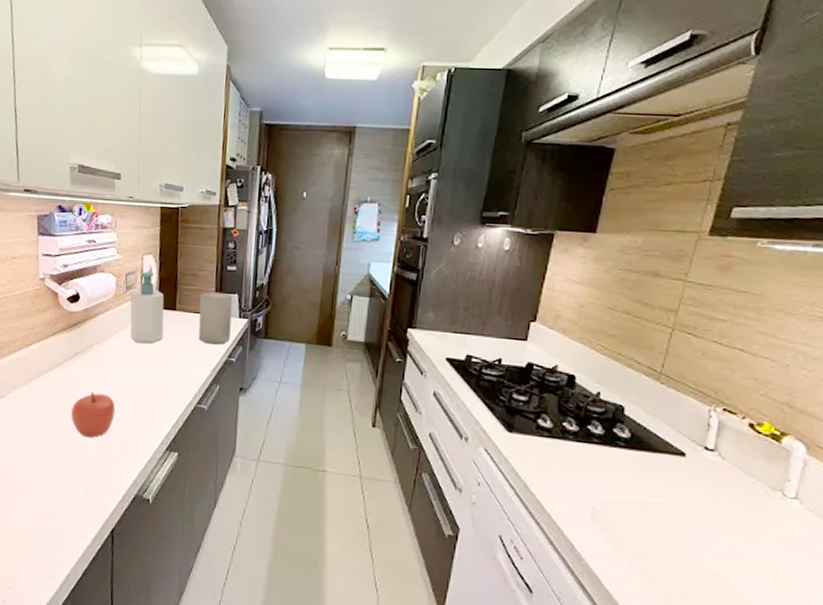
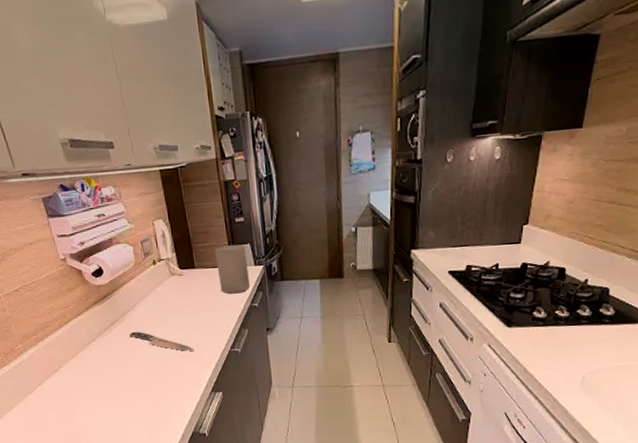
fruit: present [70,391,116,438] -> none [120,353,160,392]
kitchen knife: none [91,367,157,399] -> present [130,331,195,351]
soap bottle: present [130,272,165,344] -> none [149,236,189,304]

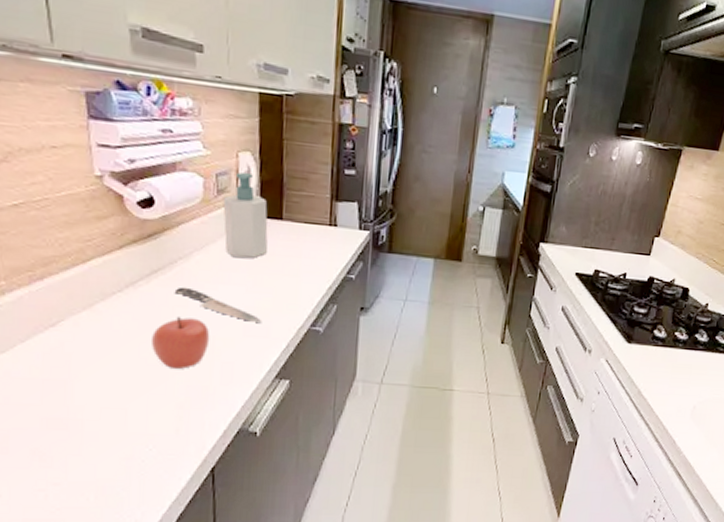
fruit: none [120,353,160,392] -> present [150,316,210,369]
soap bottle: none [149,236,189,304] -> present [223,172,269,259]
canister: present [215,244,250,294] -> none [310,199,352,260]

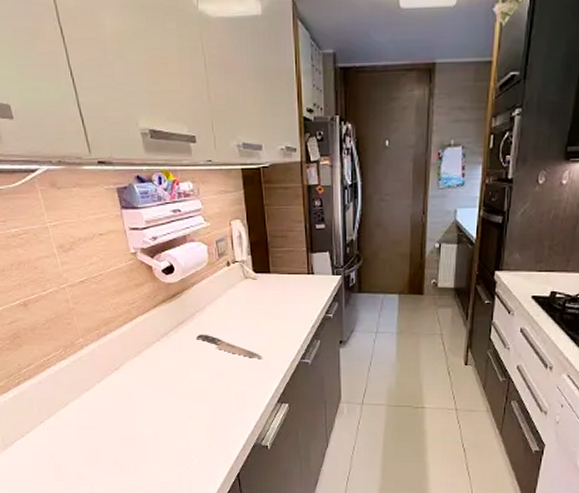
fruit: present [150,316,210,369] -> none [183,357,226,398]
soap bottle: present [223,172,269,259] -> none [223,238,262,308]

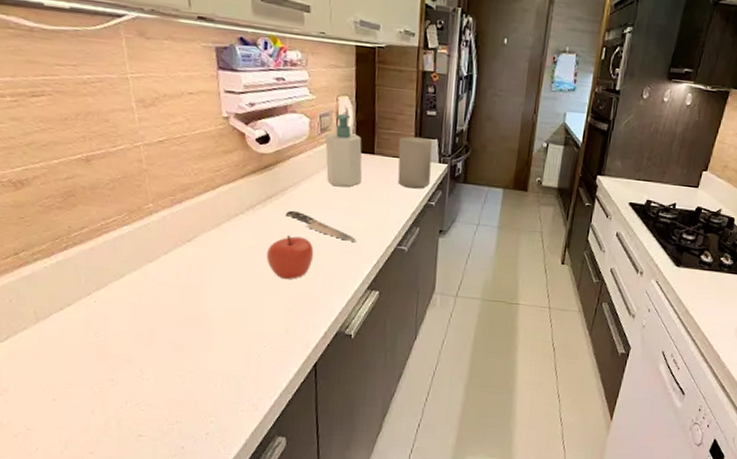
fruit: none [183,357,226,398] -> present [266,234,314,279]
soap bottle: none [223,238,262,308] -> present [325,114,363,187]
canister: none [292,251,325,303] -> present [397,136,433,189]

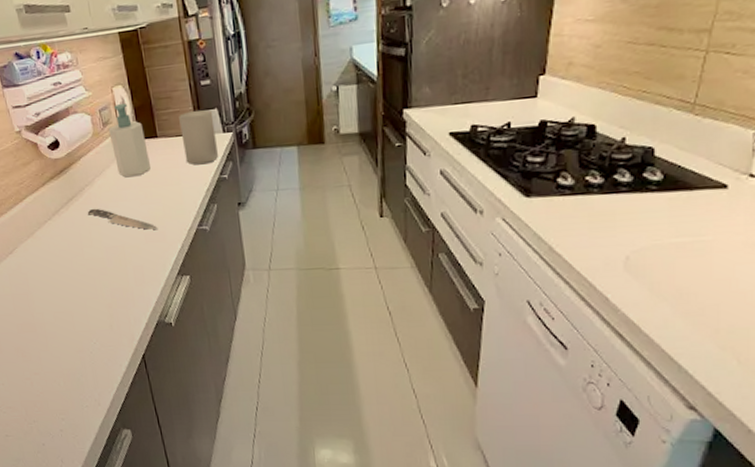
fruit: present [266,234,314,279] -> none [78,232,121,276]

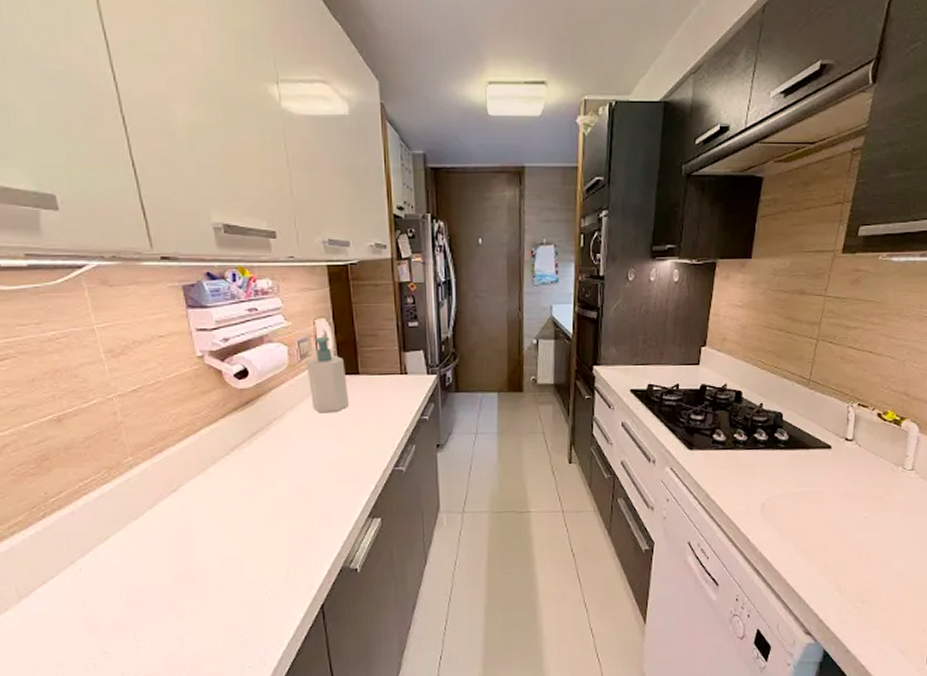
kitchen knife: present [88,208,158,230] -> none [274,444,351,469]
canister: present [179,110,218,165] -> none [383,350,420,405]

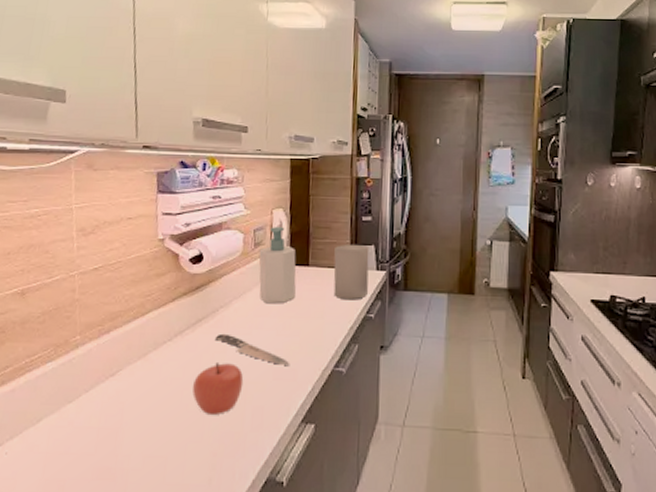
fruit: none [257,470,308,518] -> present [192,361,244,415]
kitchen knife: none [274,444,351,469] -> present [216,333,290,365]
canister: none [383,350,420,405] -> present [333,244,370,300]

